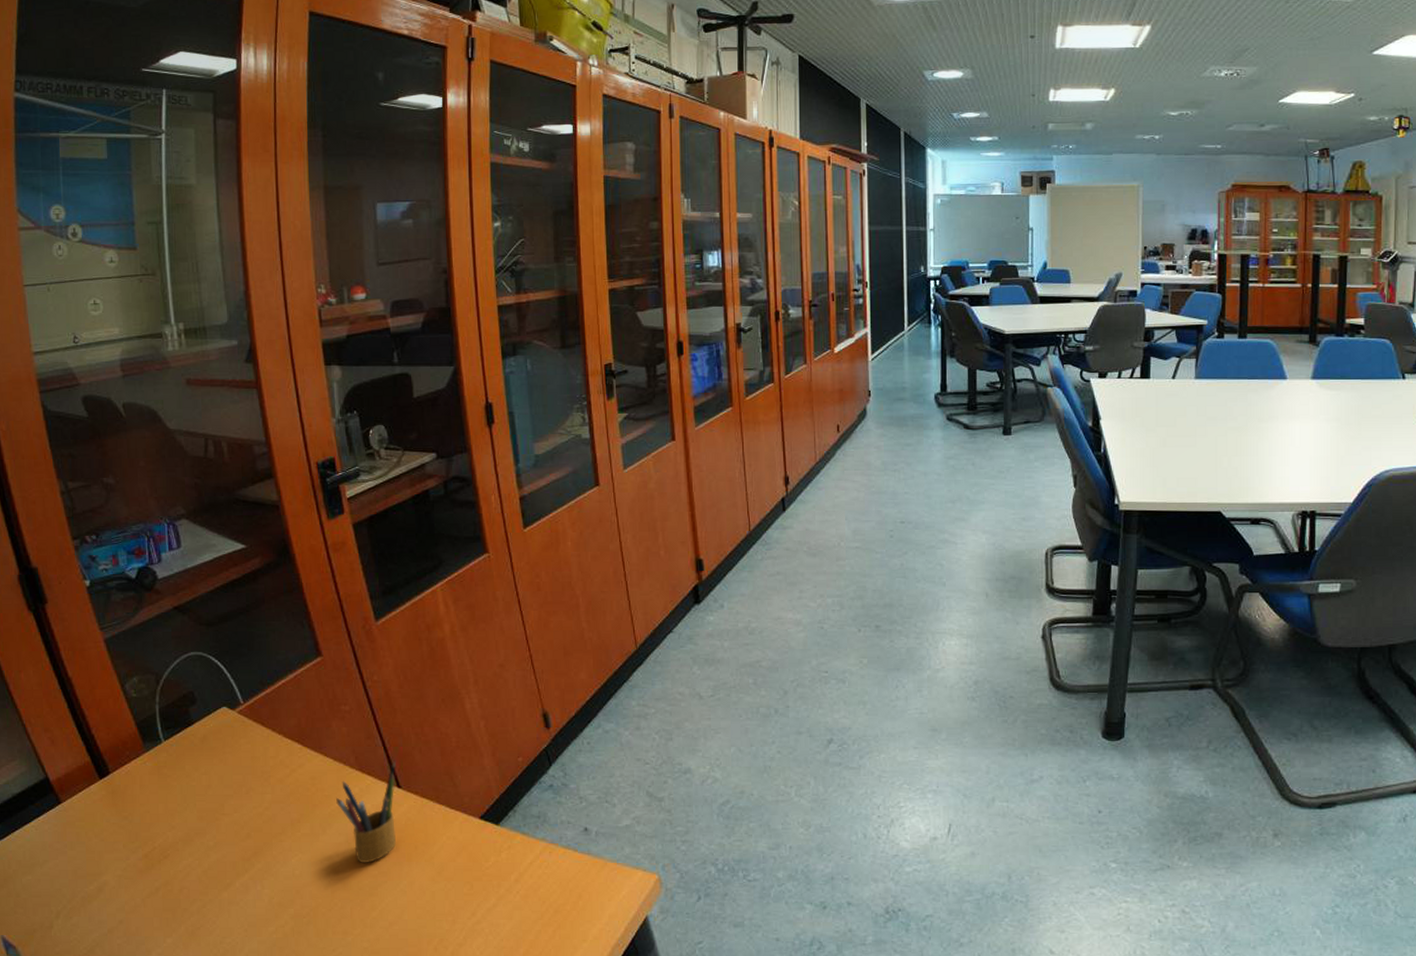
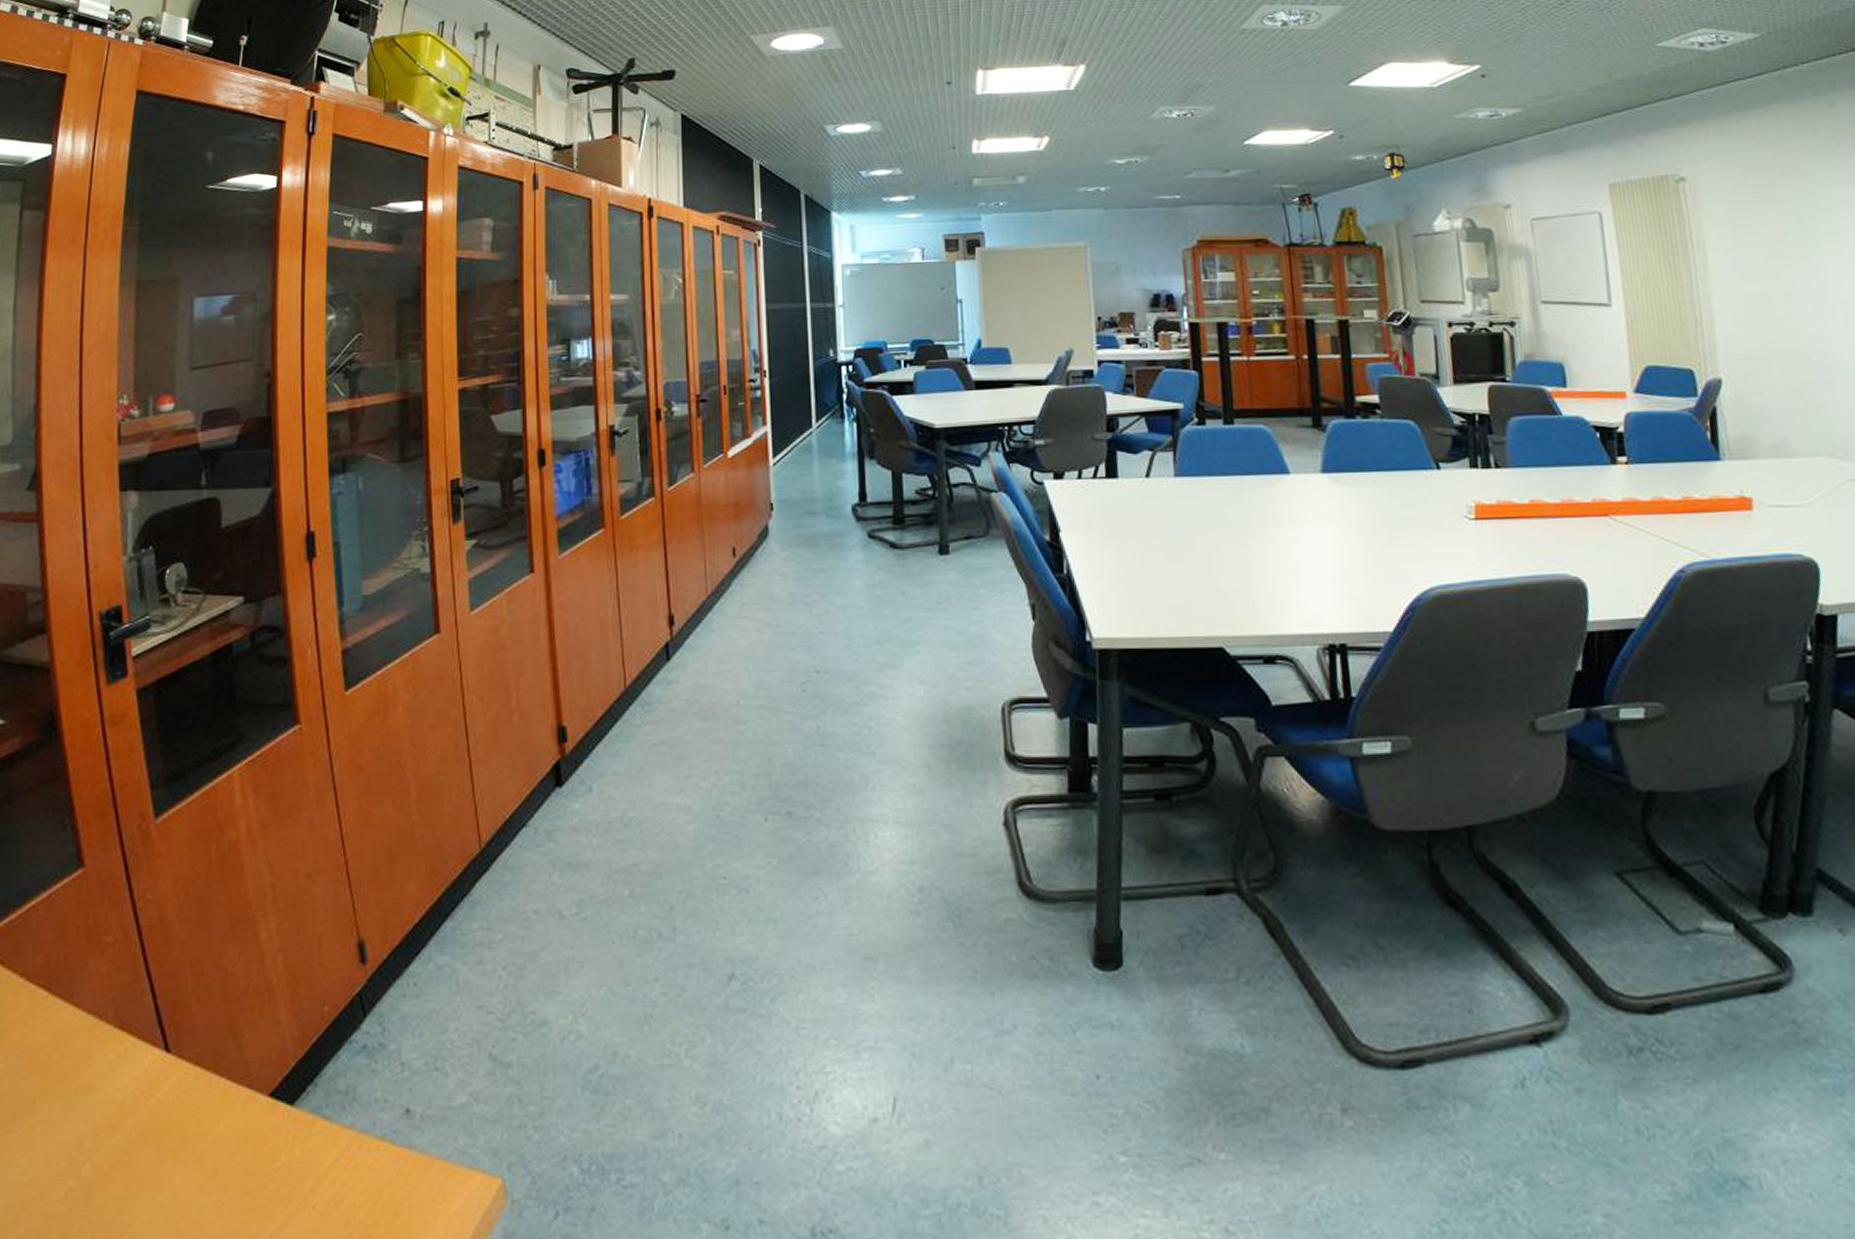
pencil box: present [336,760,397,864] -> none [85,1012,168,1166]

